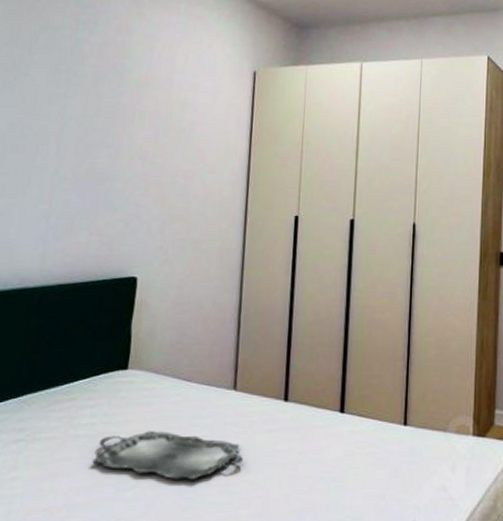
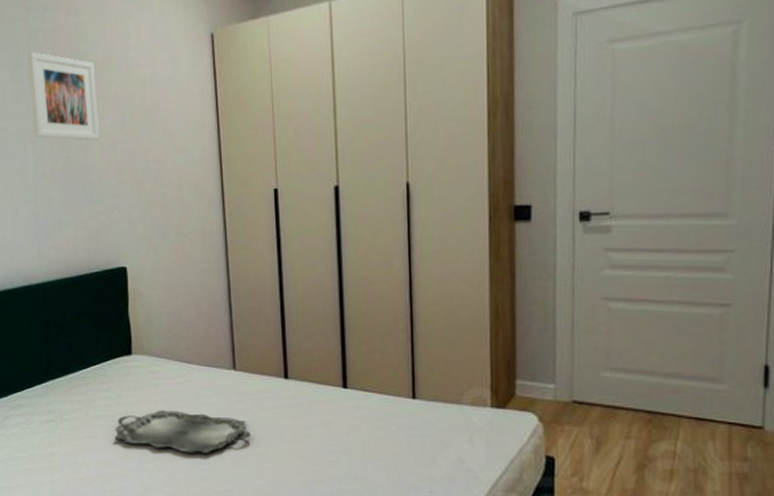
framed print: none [61,60,137,151] -> present [27,52,99,141]

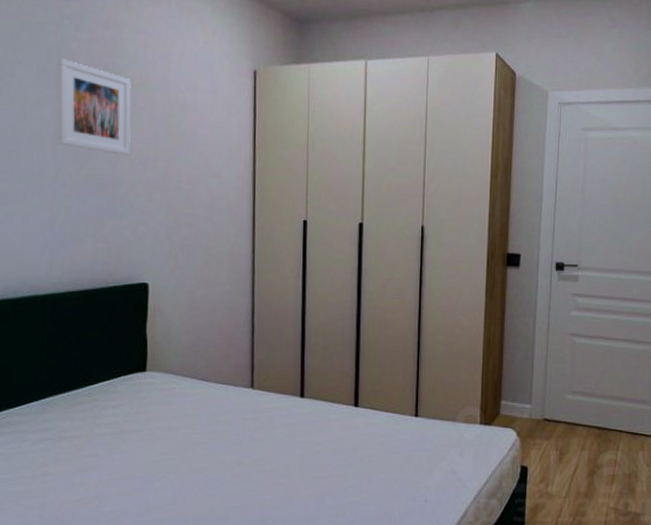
serving tray: present [114,410,251,453] -> none [119,428,263,470]

